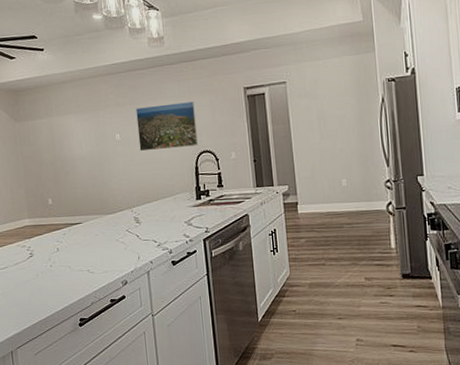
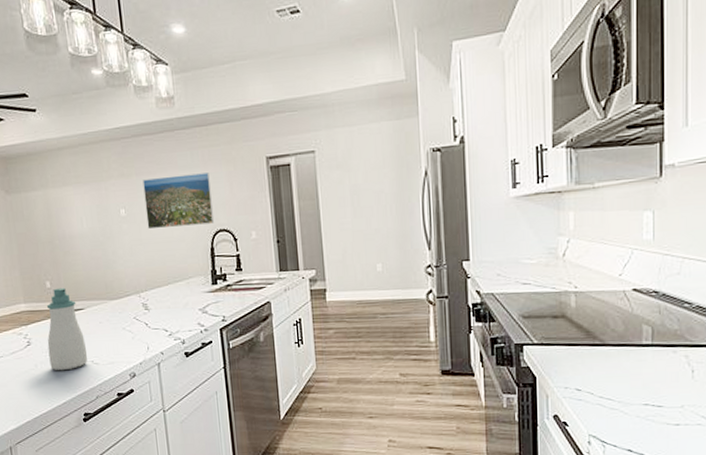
soap bottle: none [48,204,85,280] -> present [46,287,88,371]

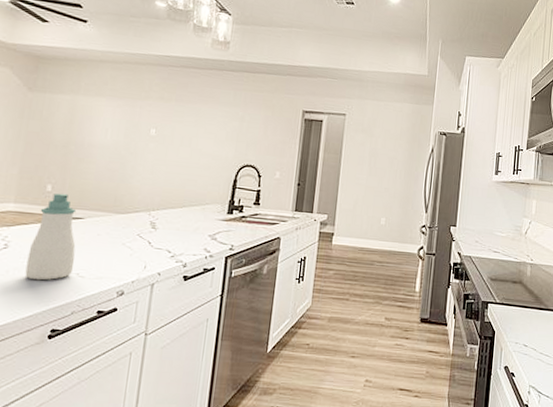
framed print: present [142,173,215,228] -> none [175,106,248,158]

